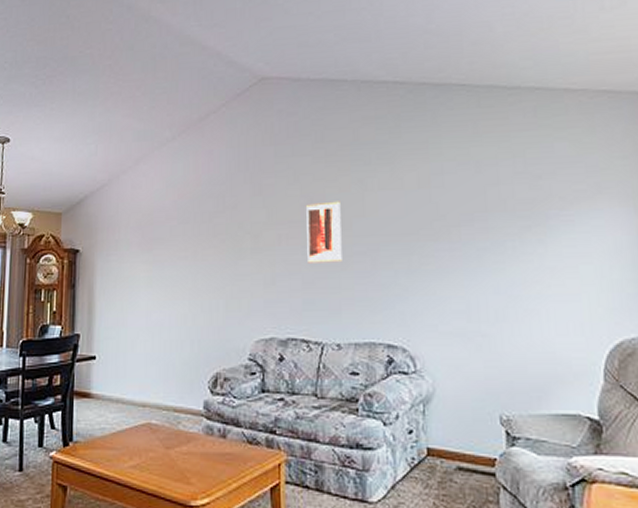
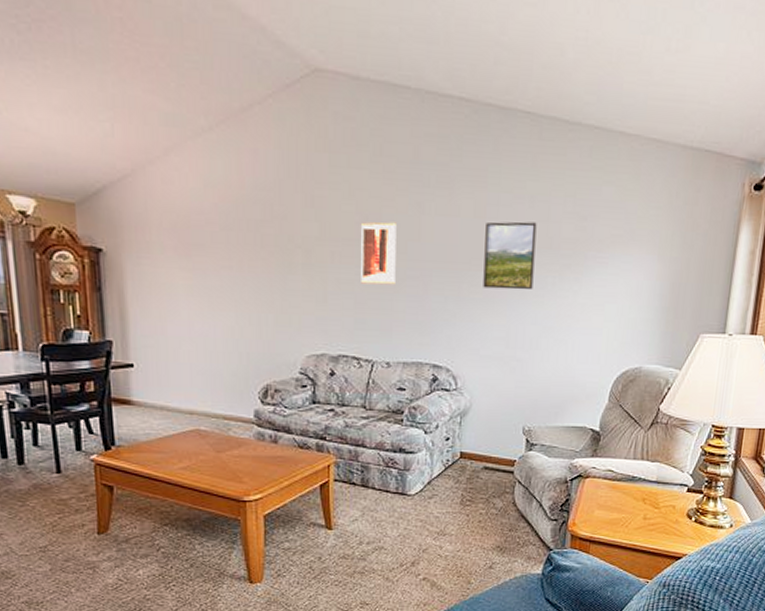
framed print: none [431,186,491,258] -> present [483,221,537,290]

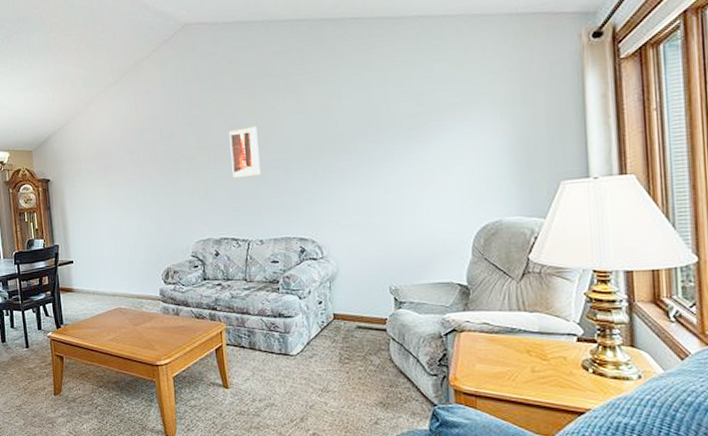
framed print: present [483,221,537,290] -> none [331,105,381,168]

